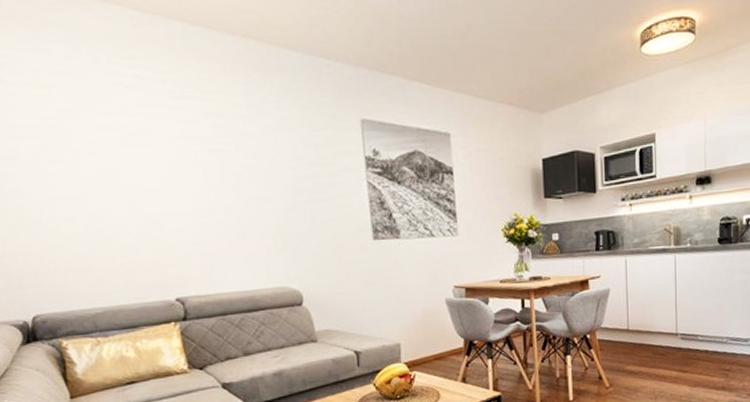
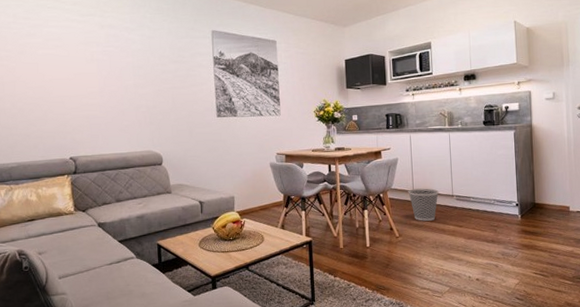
wastebasket: none [621,325,659,367] -> present [408,188,439,221]

